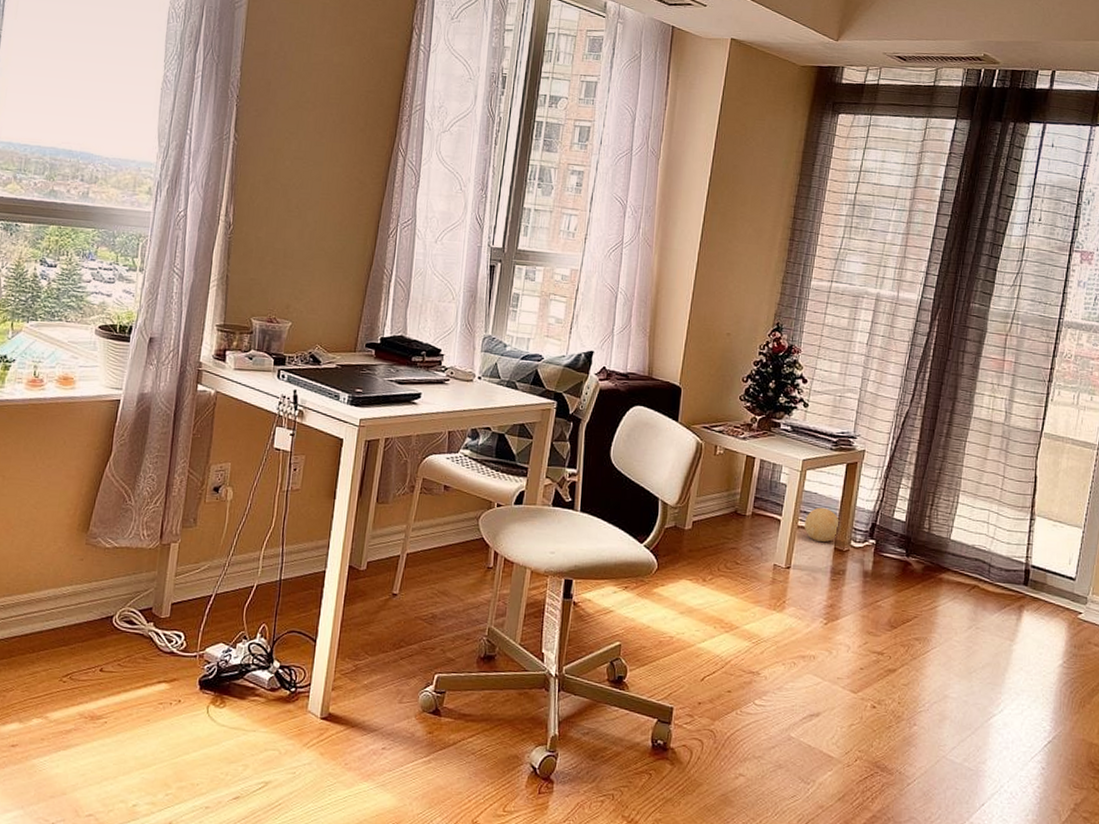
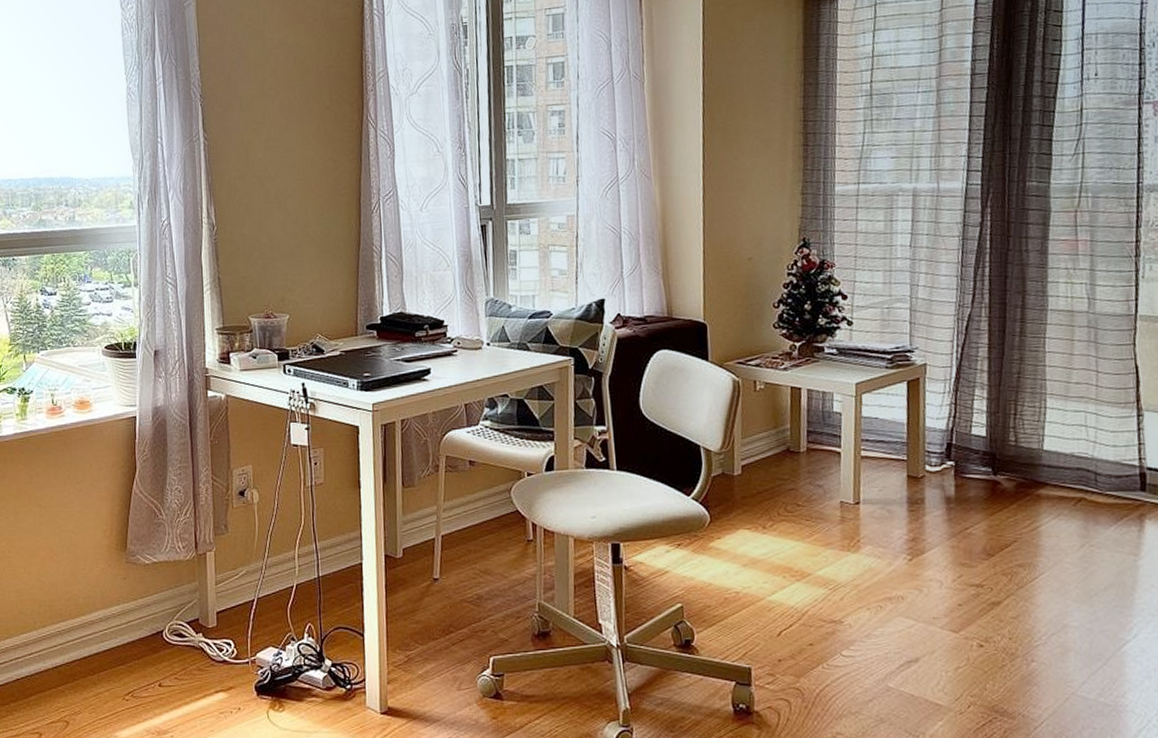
decorative ball: present [805,507,841,543] -> none [868,432,911,471]

